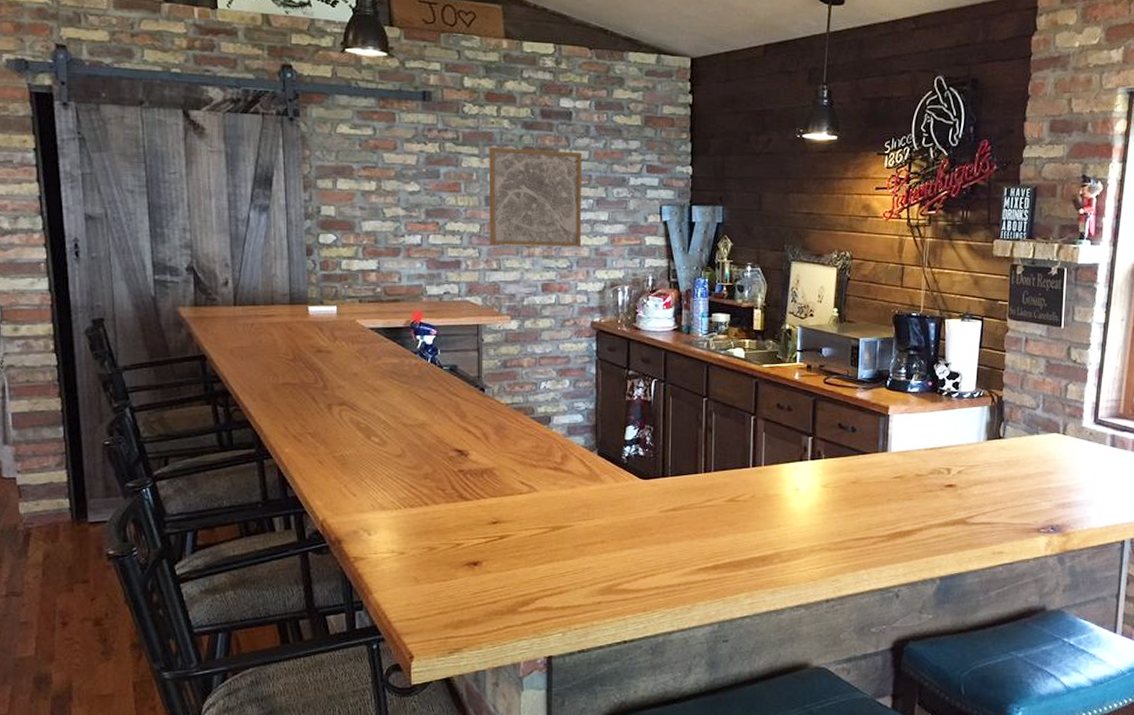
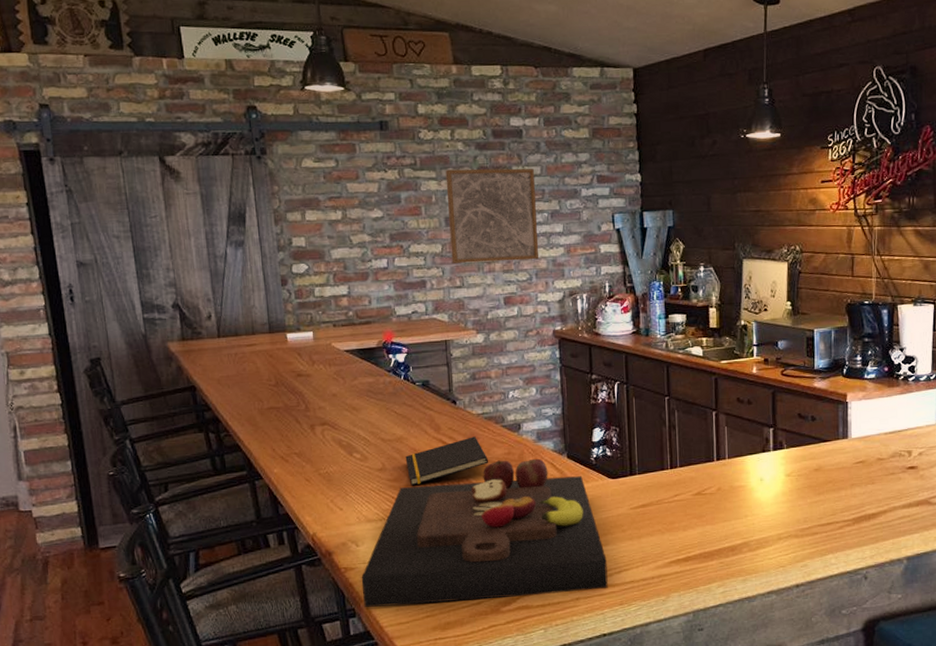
cutting board: none [371,453,632,601] -> present [361,458,608,608]
notepad: none [427,427,515,475] -> present [405,436,489,486]

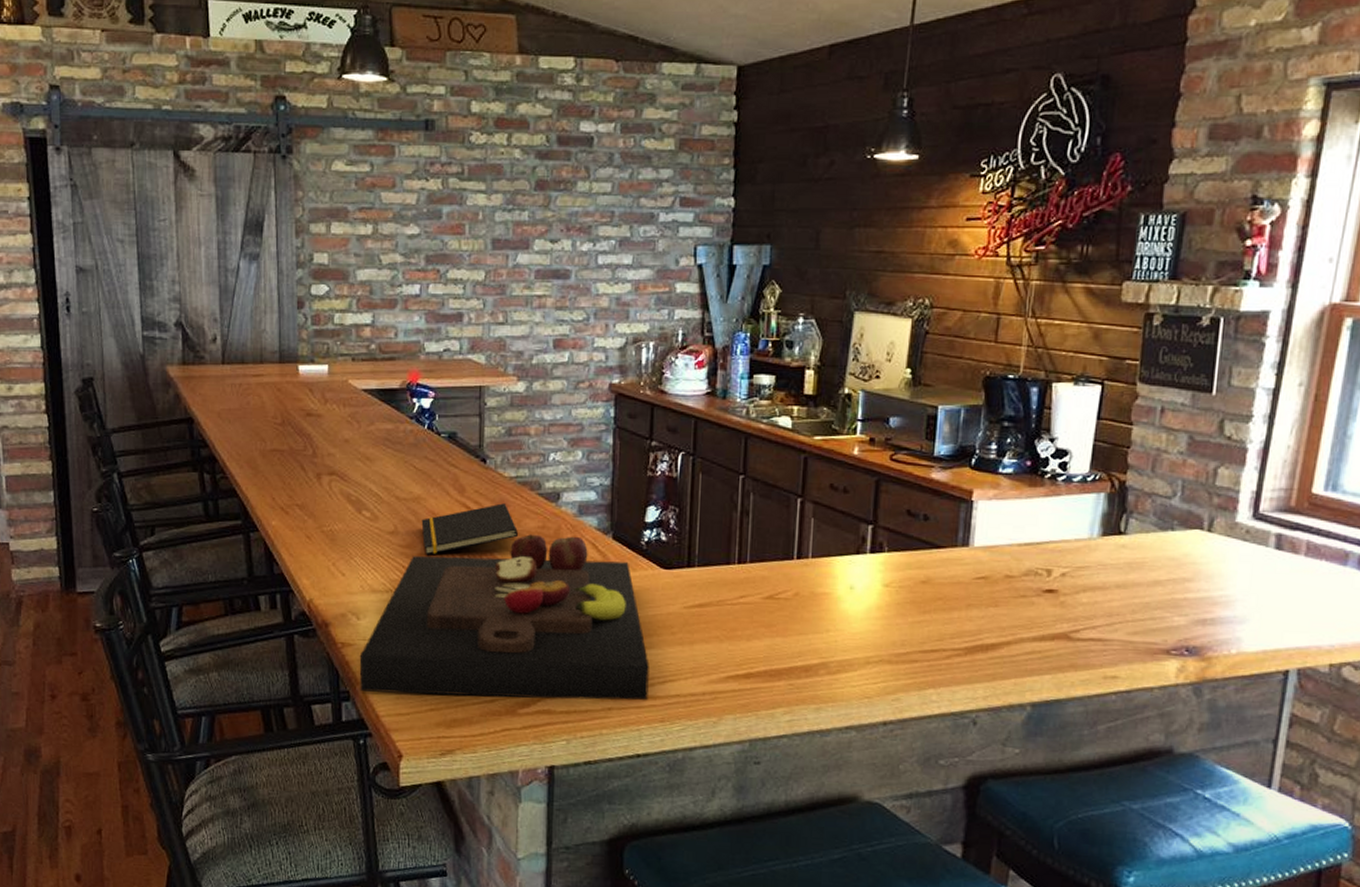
wall art: present [445,168,539,263] -> none [495,181,603,296]

